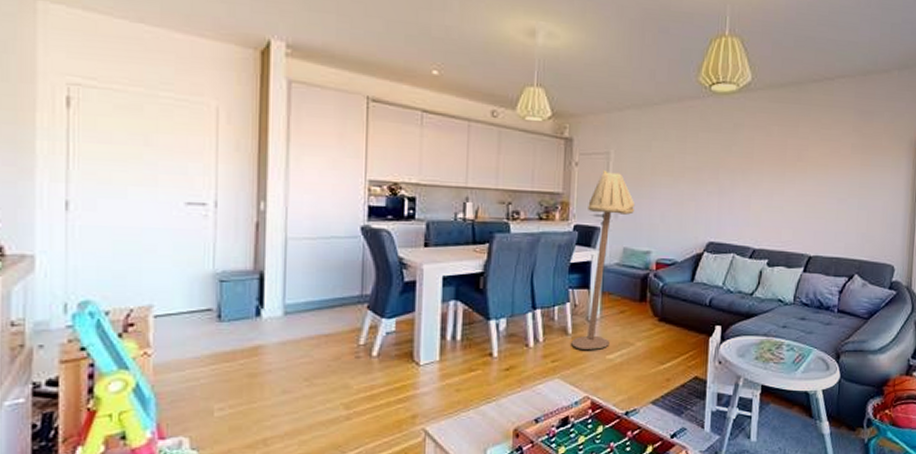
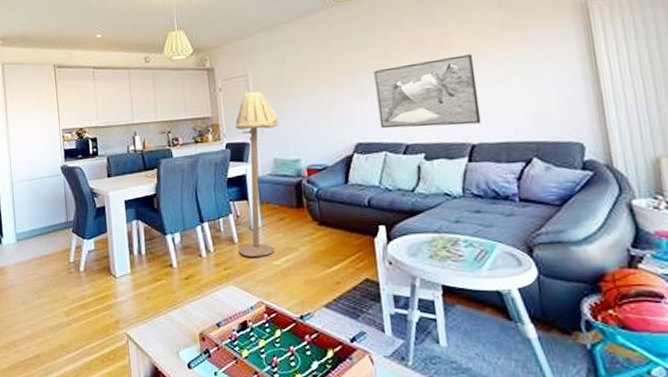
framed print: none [733,170,824,238] -> present [374,54,481,129]

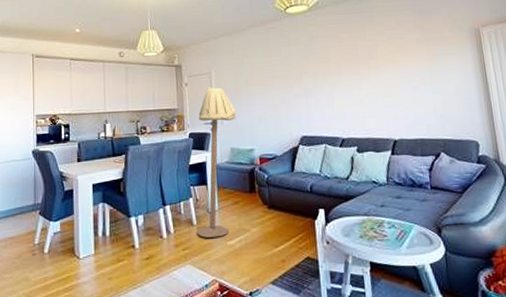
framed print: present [374,54,481,129] -> none [317,65,402,124]

